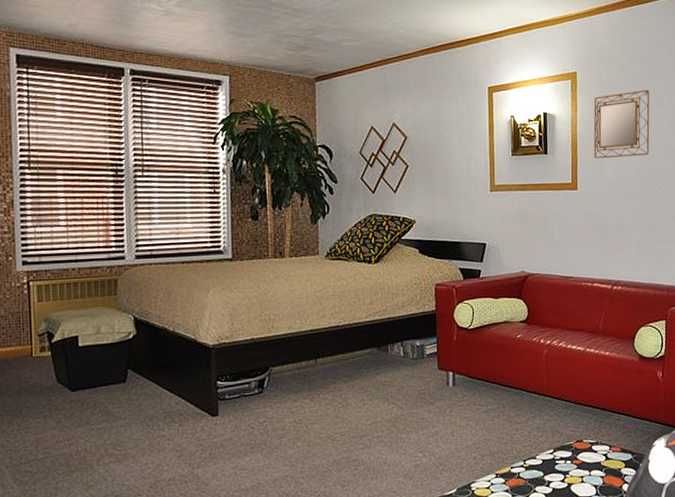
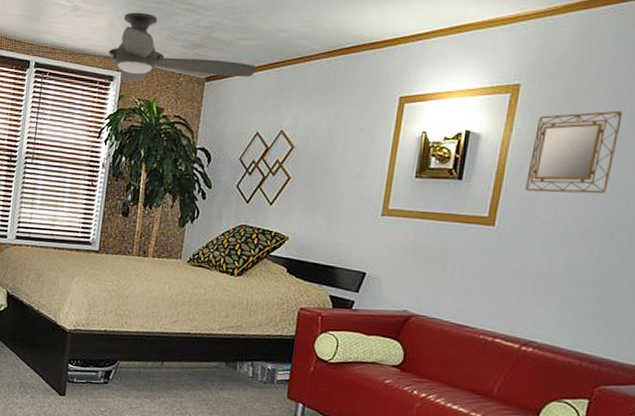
electric fan: none [109,16,362,87] -> present [19,12,257,83]

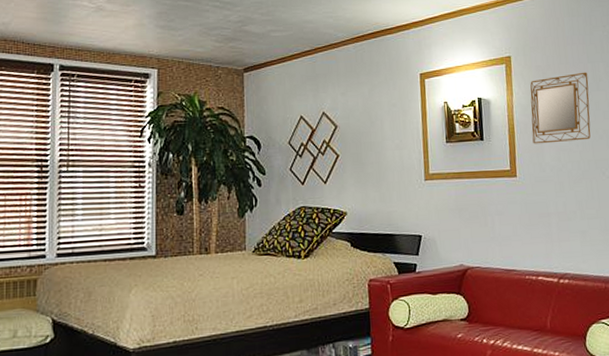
electric fan: present [19,12,257,83] -> none [39,10,291,80]

